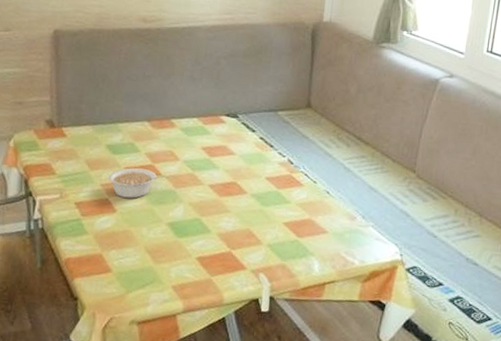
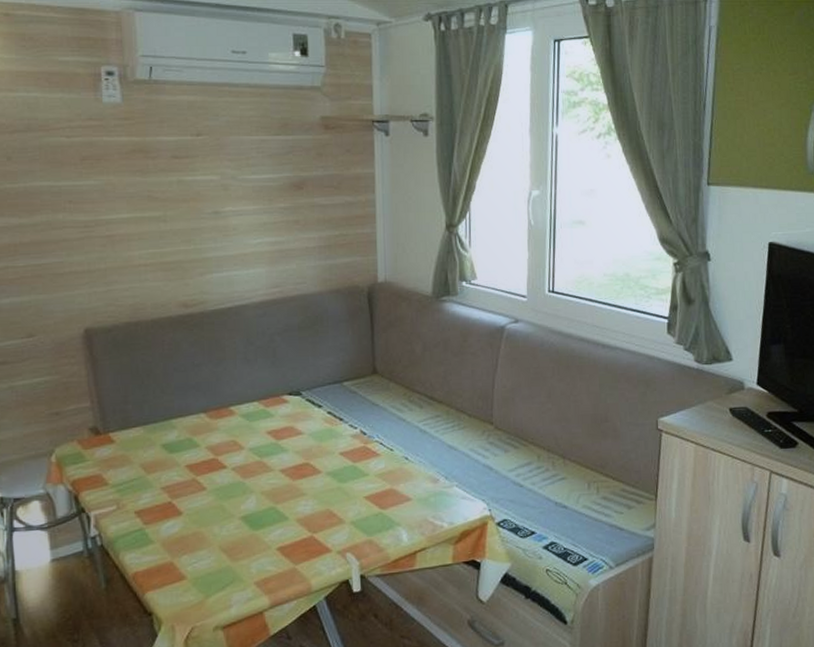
legume: present [108,168,166,199] -> none [168,464,232,498]

